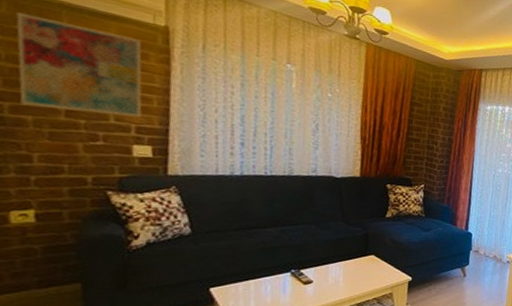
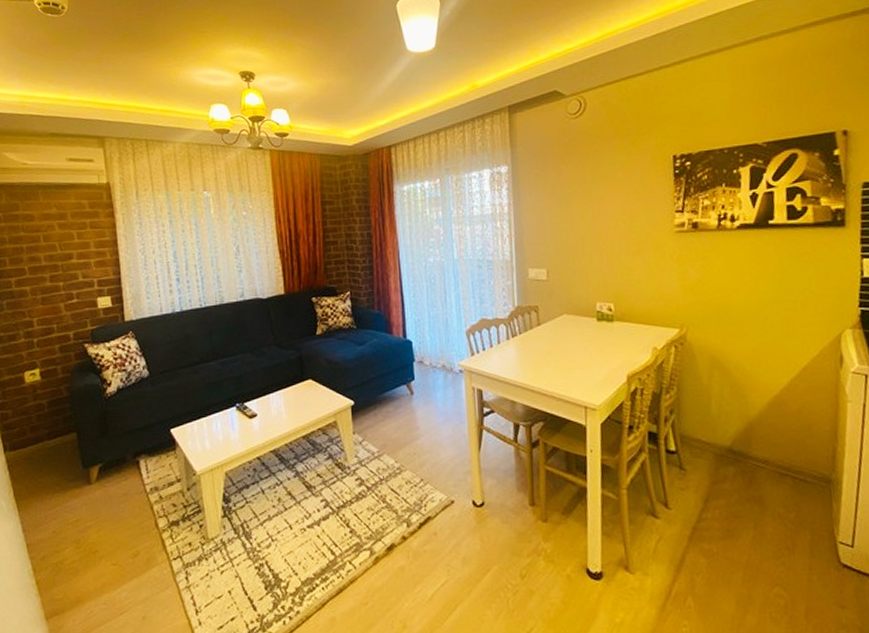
wall art: present [16,12,142,118] -> none [12,200,100,278]

